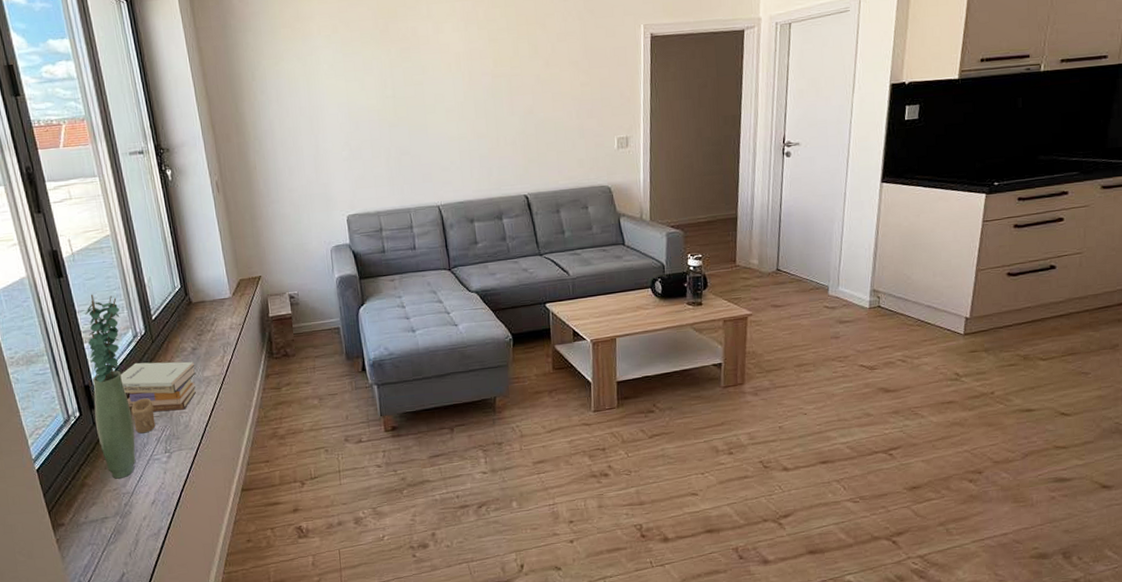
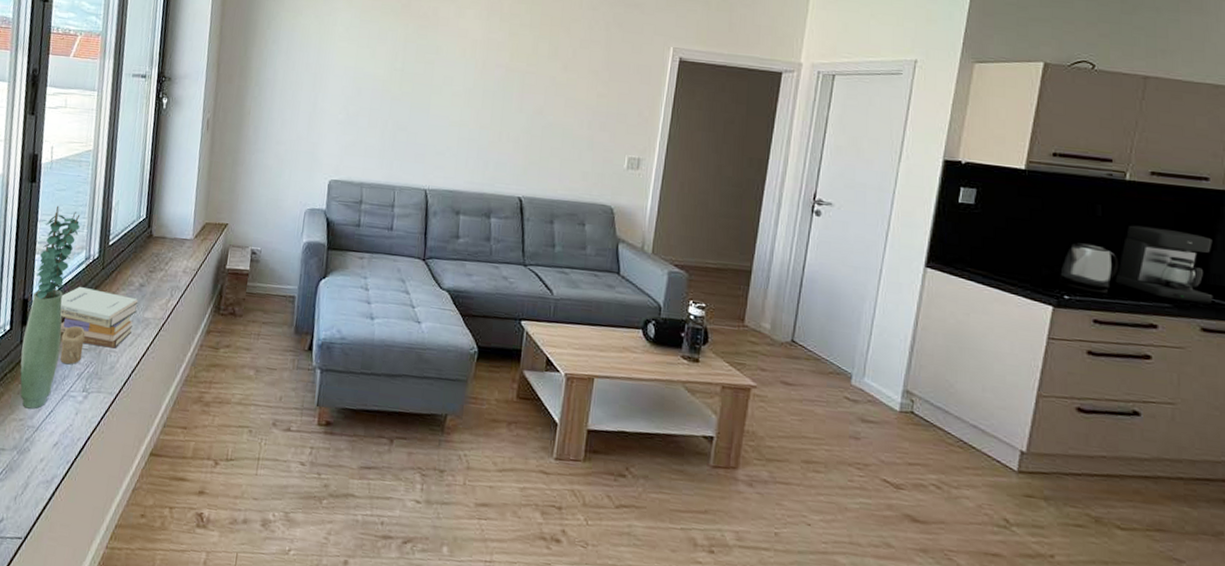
kettle: none [989,133,1037,177] -> present [1059,242,1119,296]
coffee maker: none [1034,107,1111,168] -> present [1115,225,1213,304]

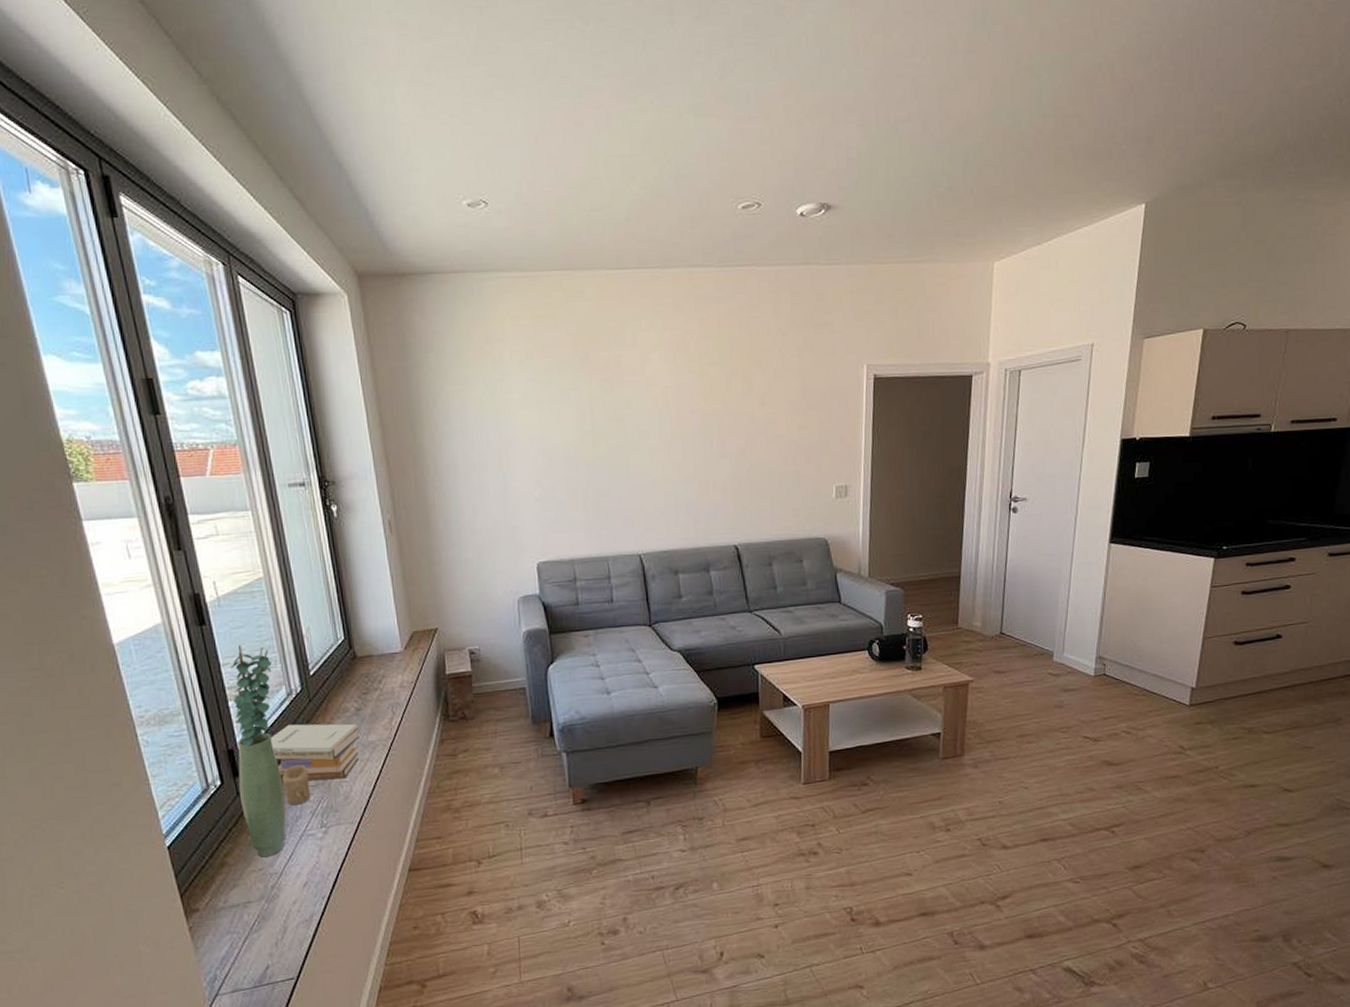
kettle: present [1059,242,1119,296] -> none [1218,496,1266,541]
coffee maker: present [1115,225,1213,304] -> none [1263,470,1338,533]

